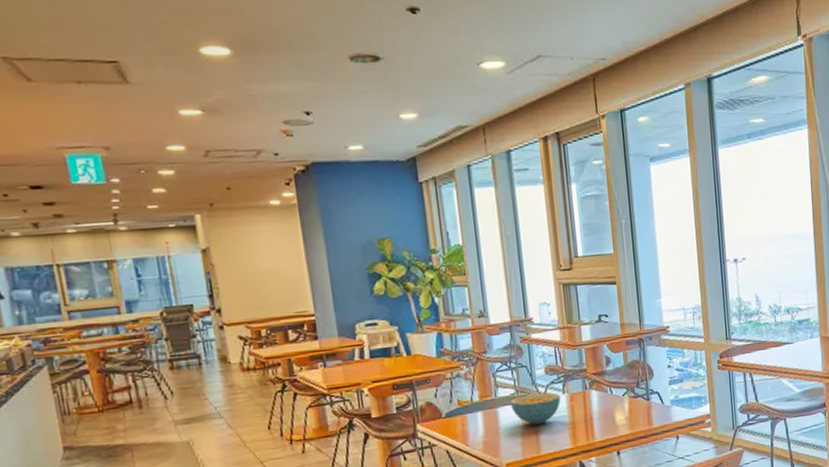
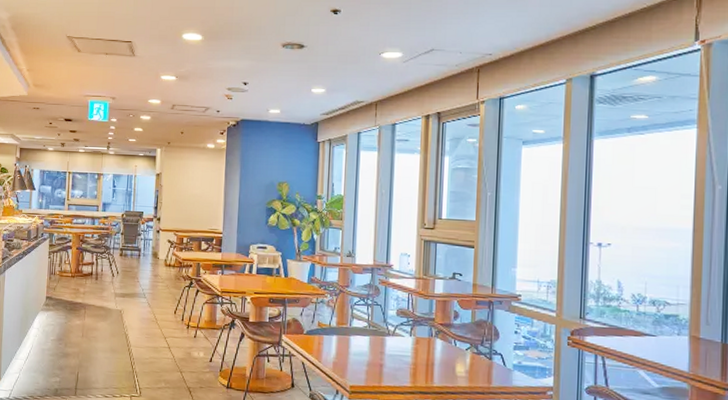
cereal bowl: present [510,392,561,425] -> none [362,330,408,359]

